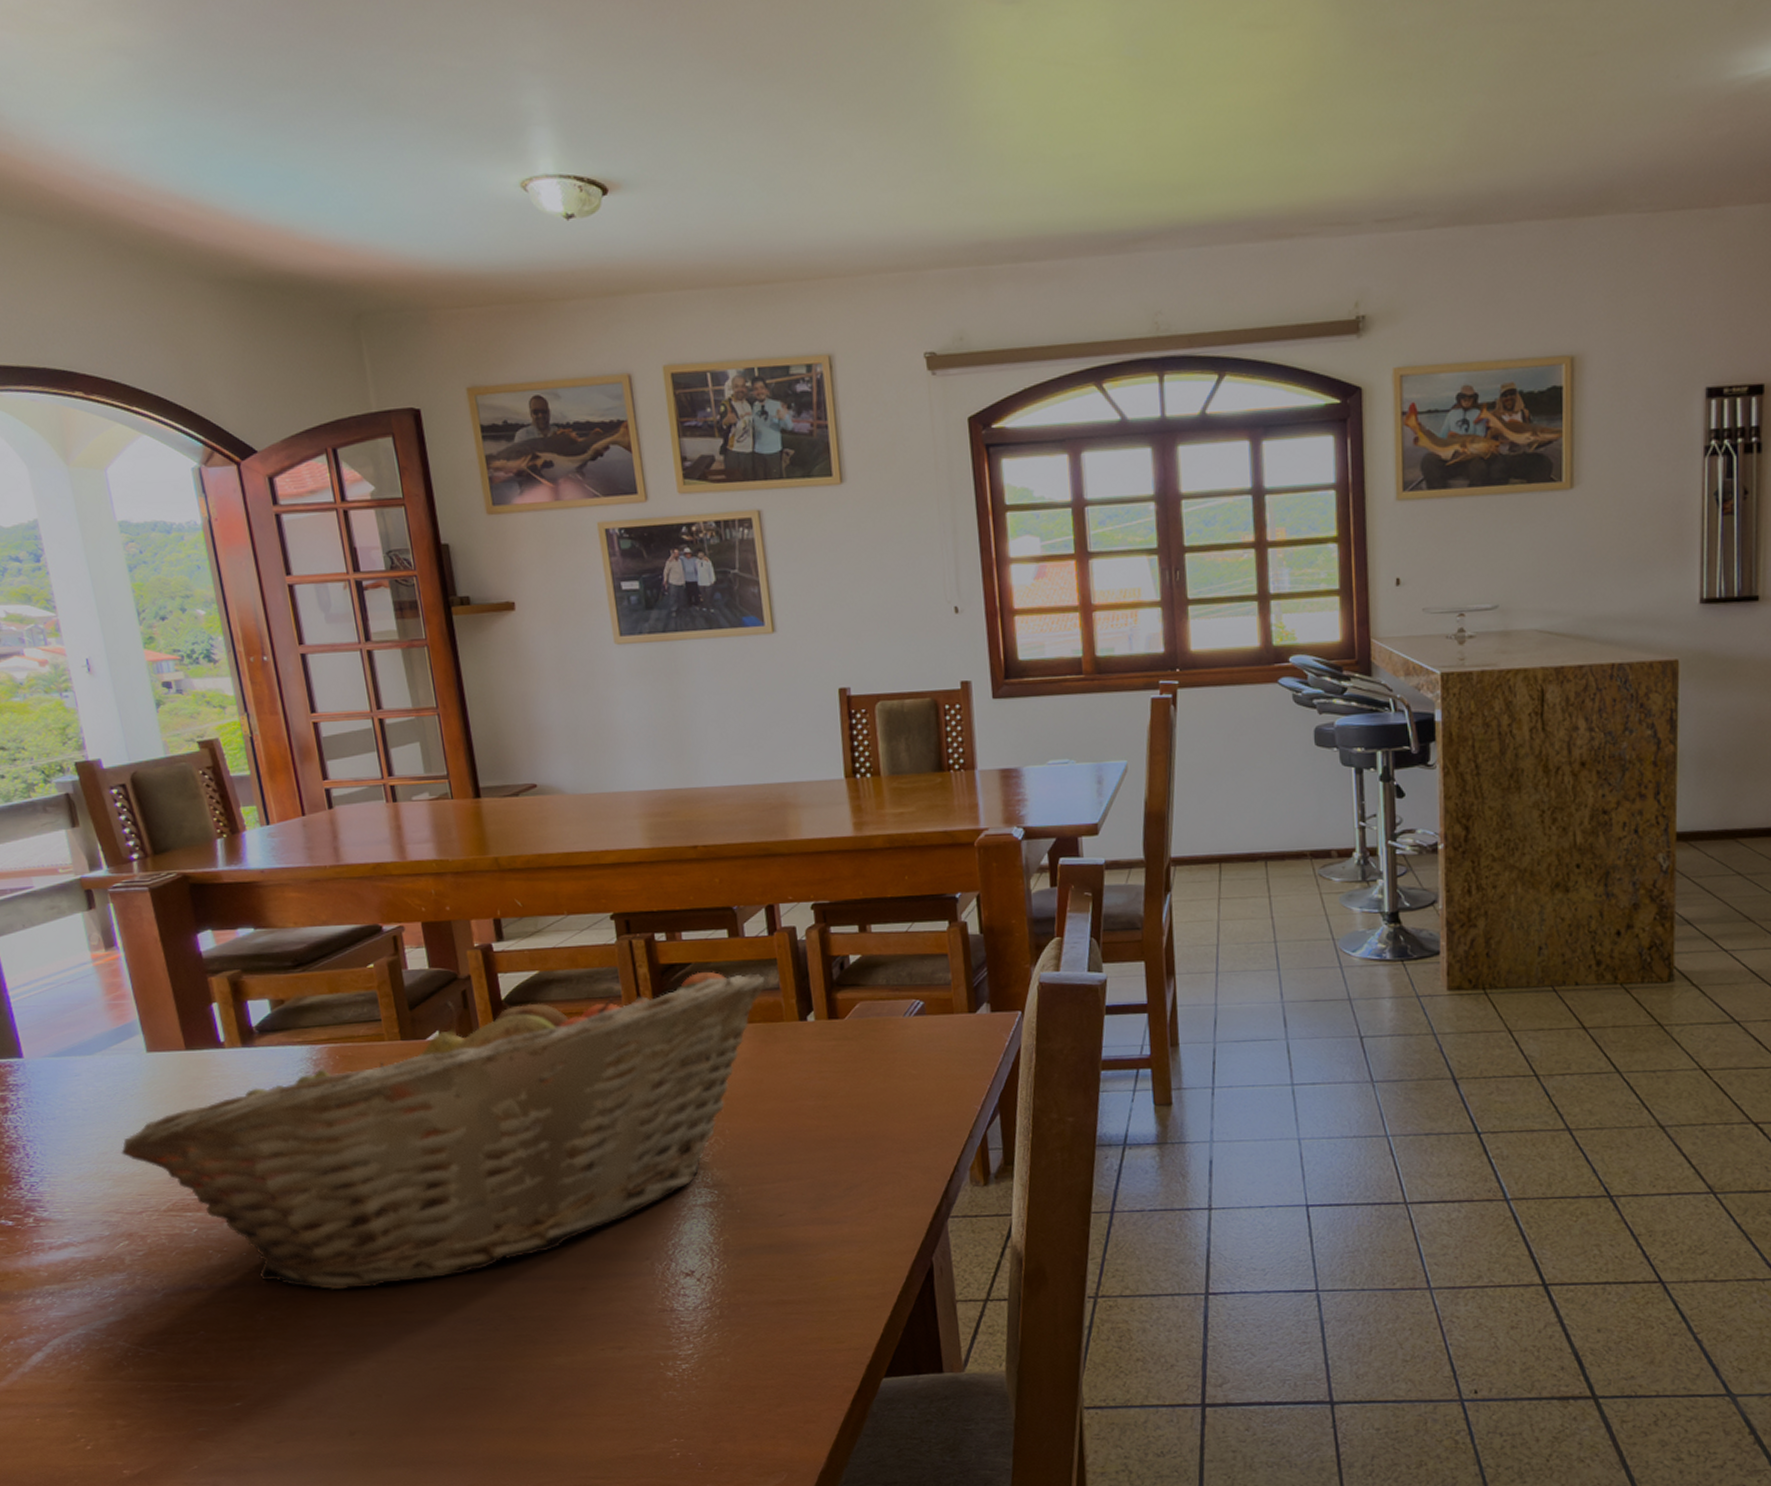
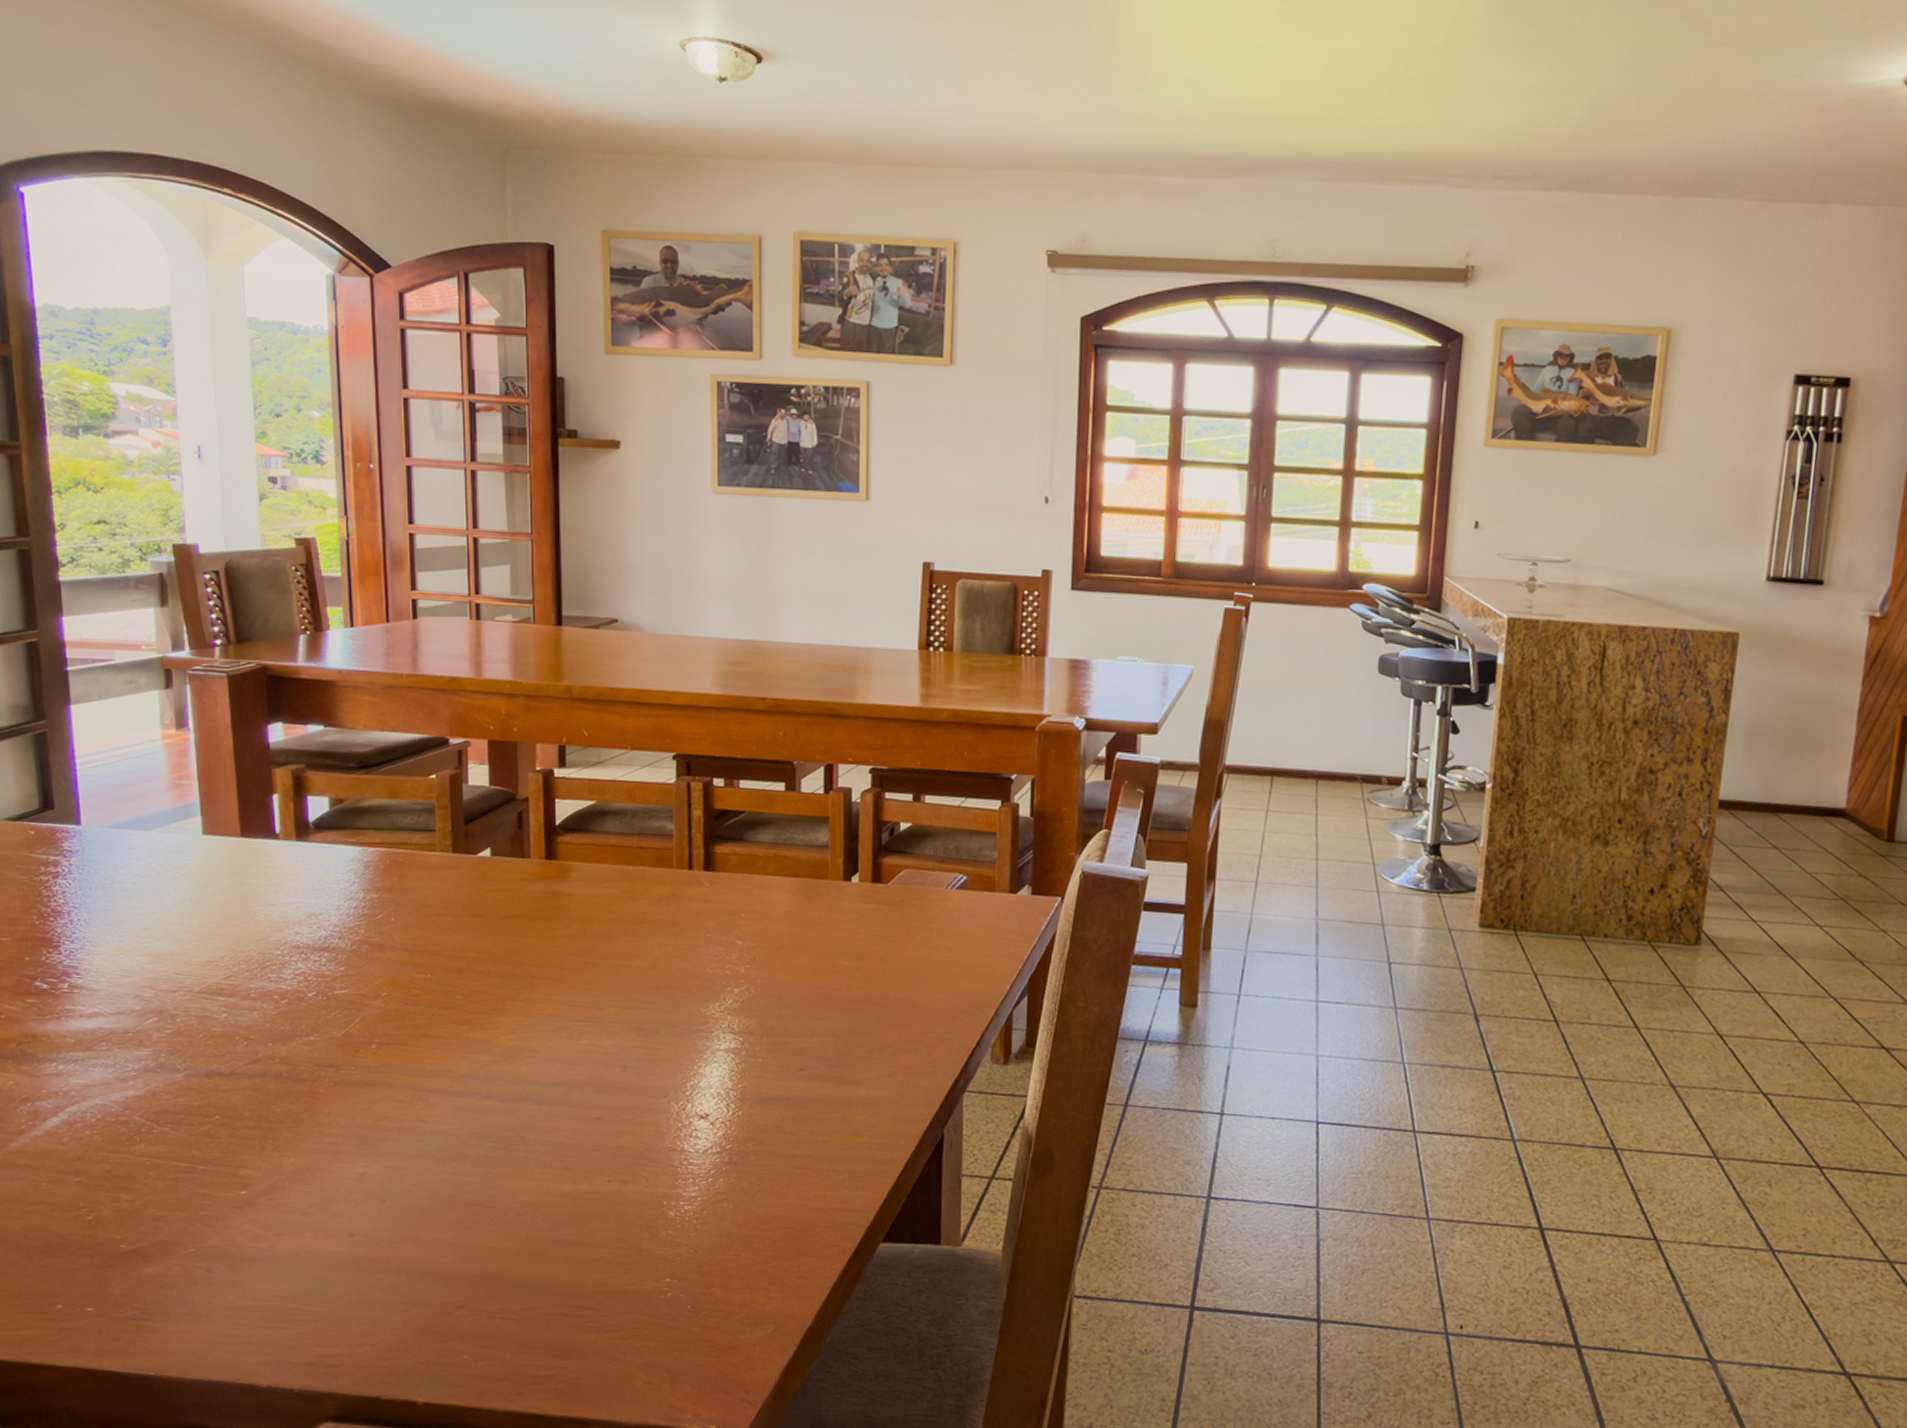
fruit basket: present [121,971,765,1290] -> none [163,819,815,1093]

